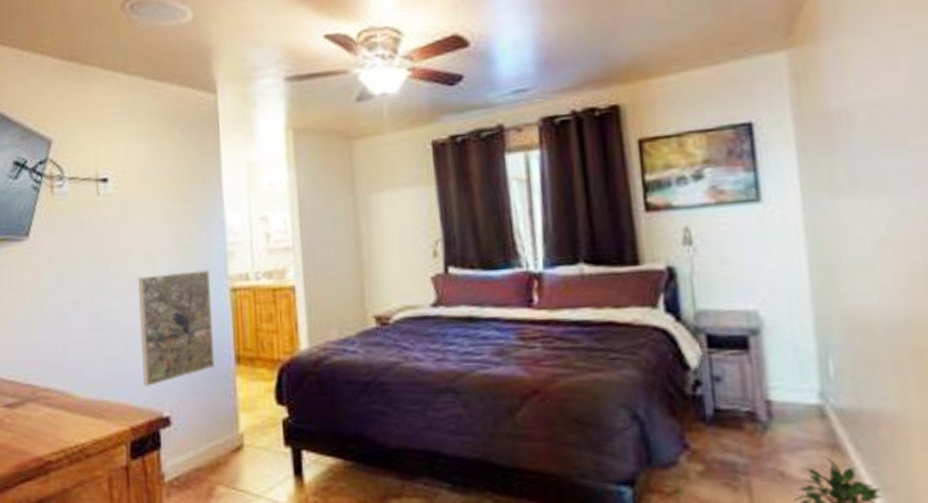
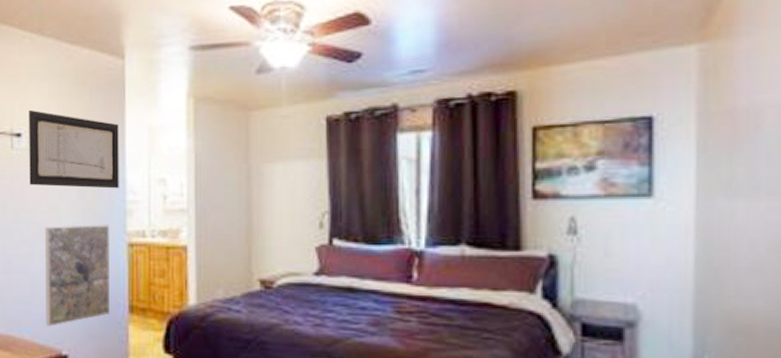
wall art: none [115,152,218,234] -> present [29,109,119,189]

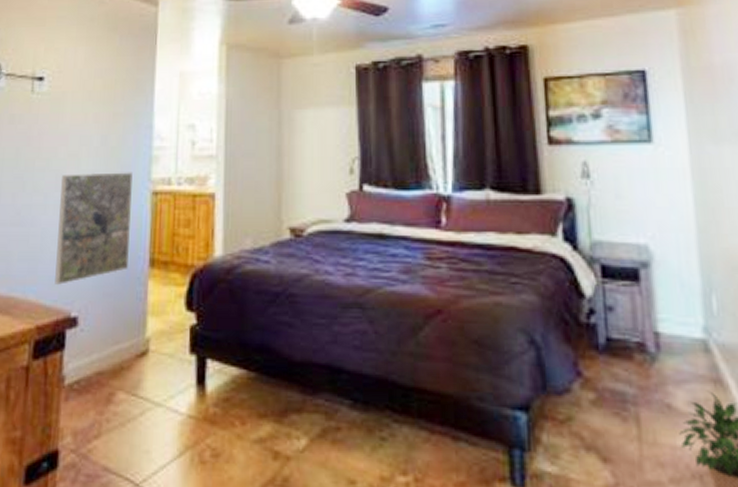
wall art: present [29,109,119,189] -> none [48,53,149,135]

